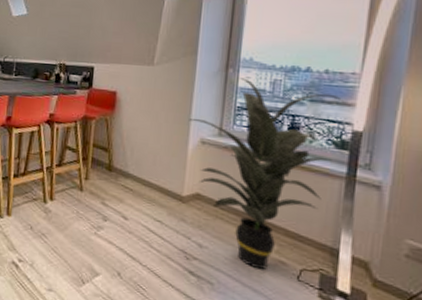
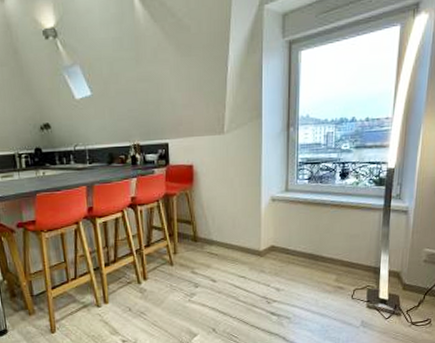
indoor plant: present [188,78,344,270] -> none [260,135,381,298]

